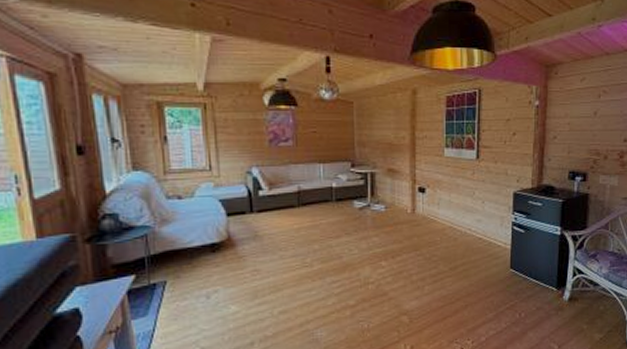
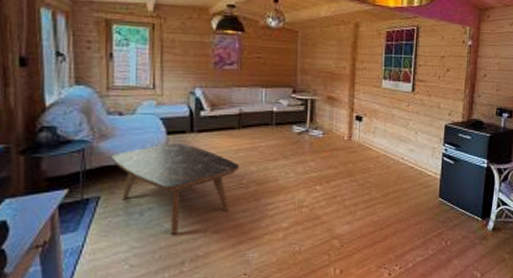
coffee table: none [174,224,301,316] -> present [112,143,239,235]

